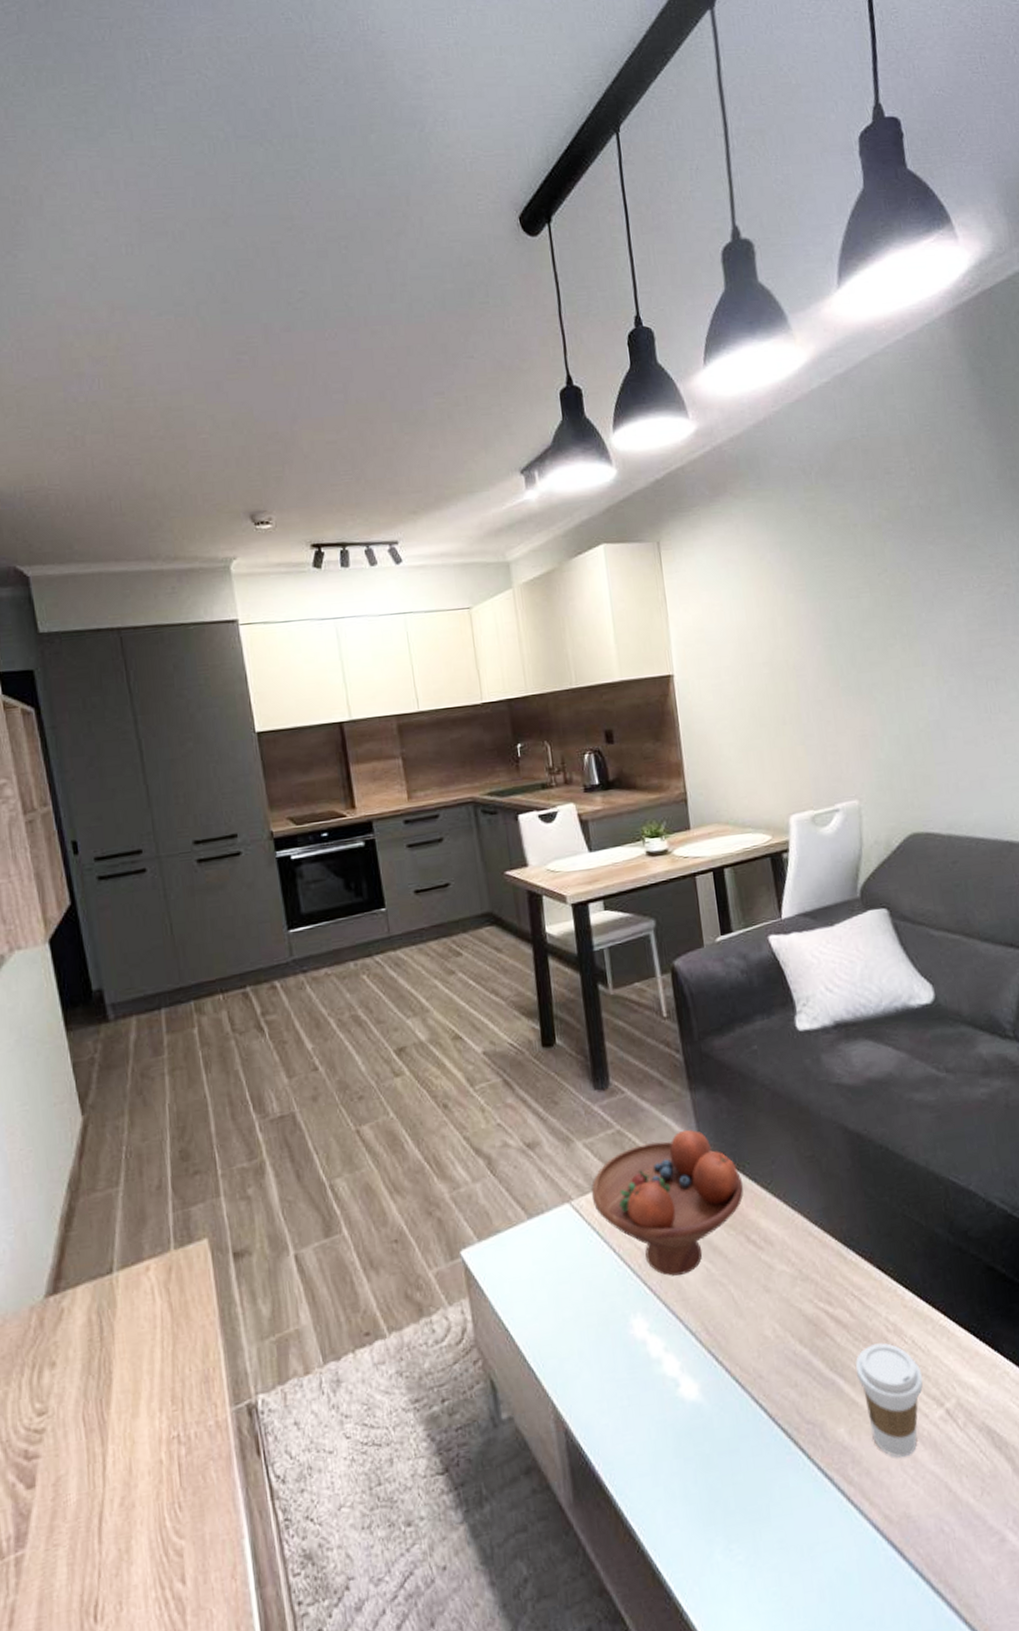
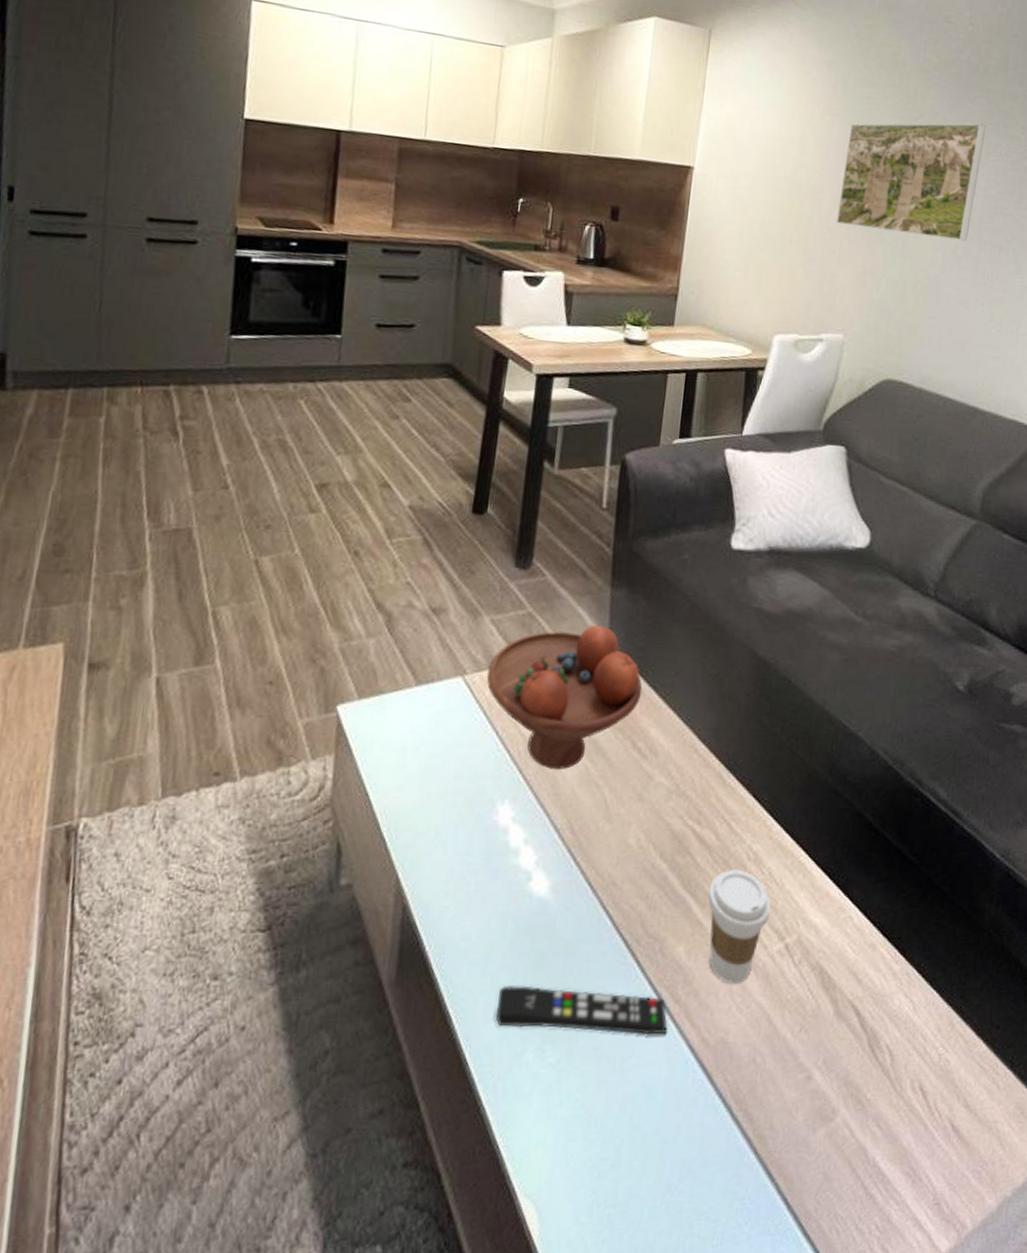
remote control: none [674,1481,847,1533] -> present [495,985,668,1036]
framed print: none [816,562,961,695] -> present [836,123,987,242]

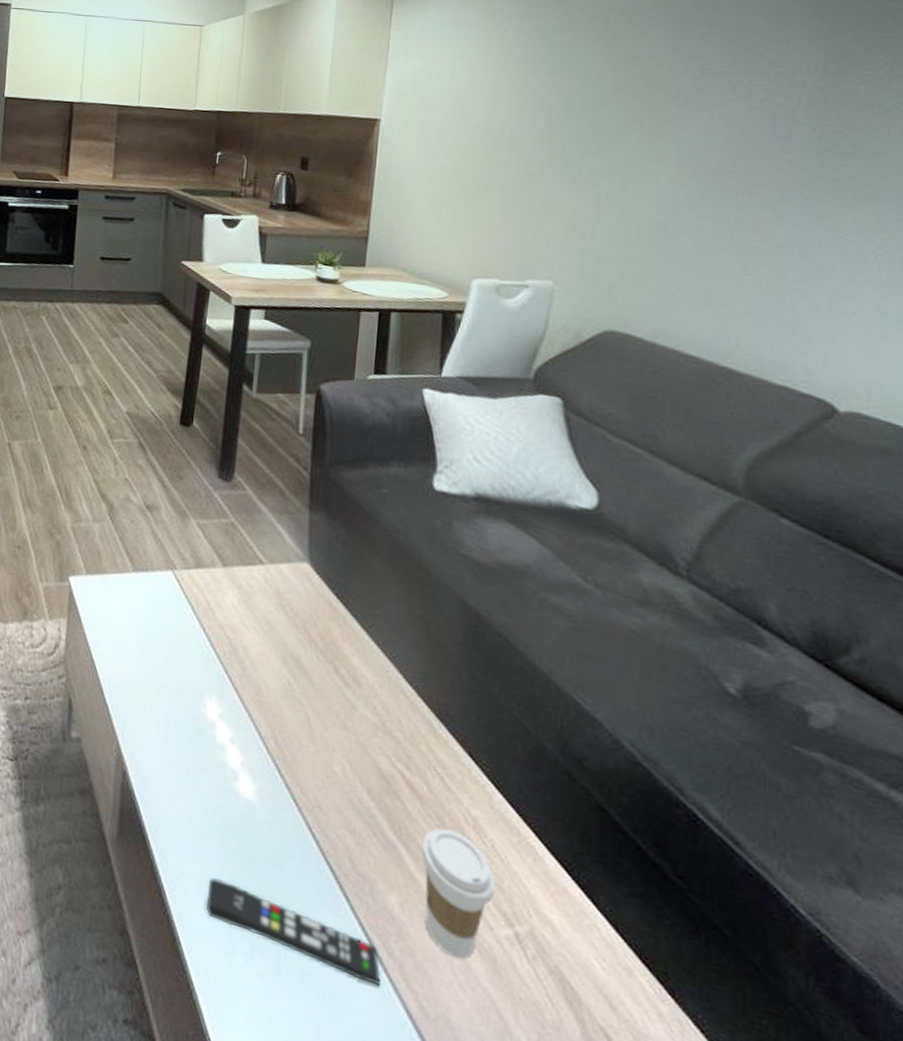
fruit bowl: present [486,625,643,769] -> none [194,542,344,679]
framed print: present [836,123,987,242] -> none [537,61,721,187]

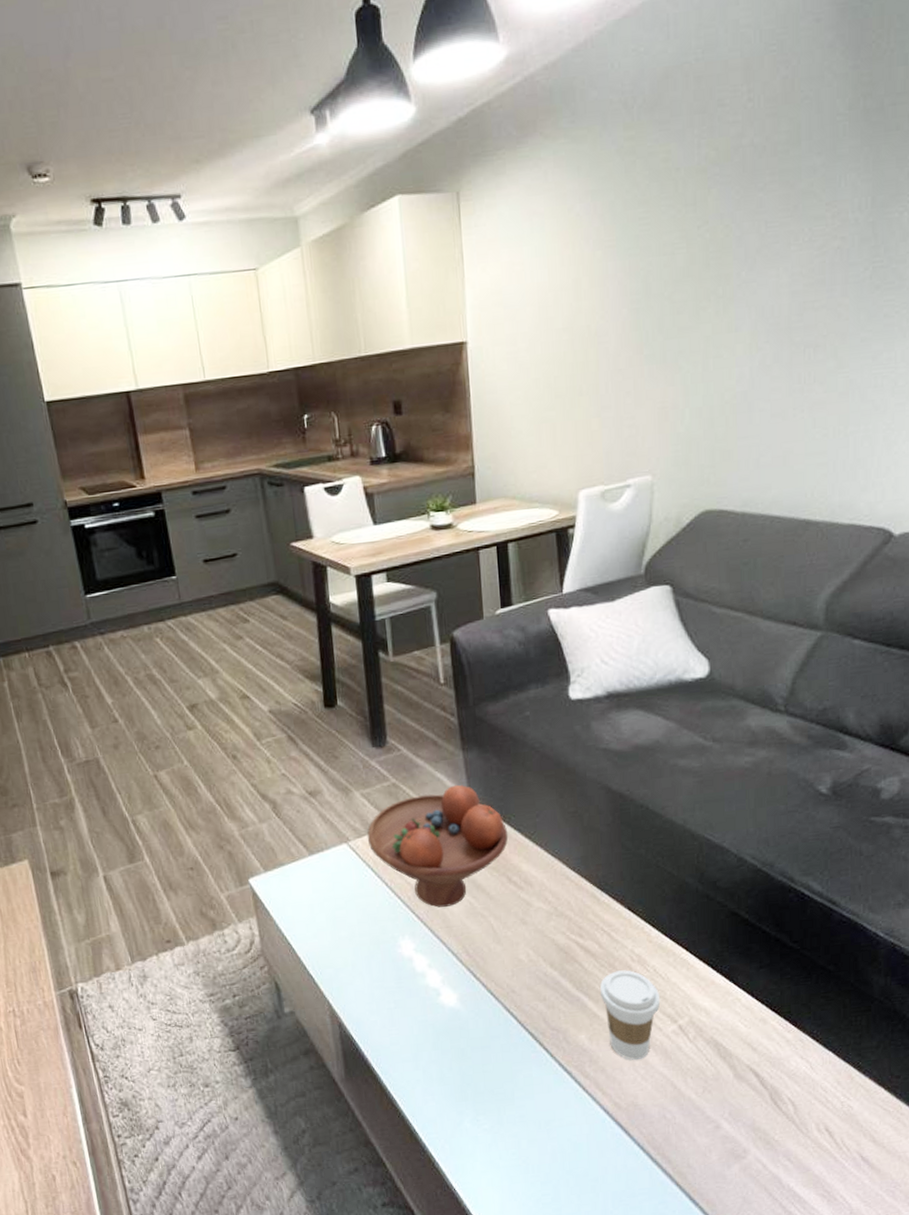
fruit bowl: none [194,542,344,679] -> present [367,785,509,908]
remote control: present [205,878,381,985] -> none [432,1074,582,1105]

